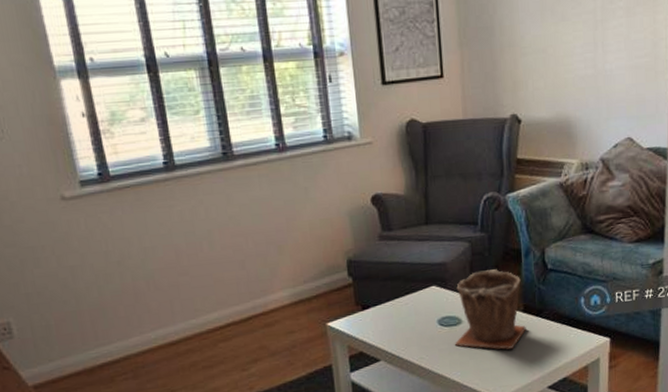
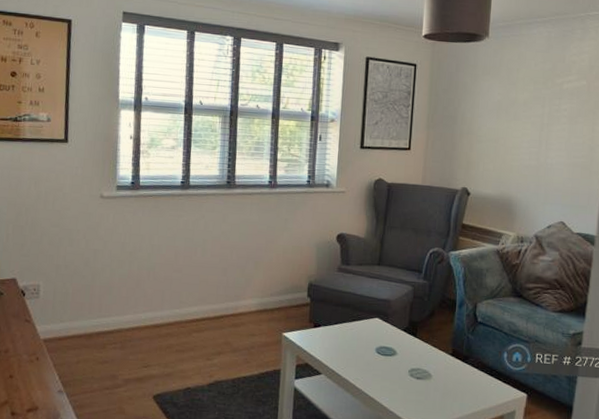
plant pot: present [454,269,526,350] -> none [387,312,453,386]

